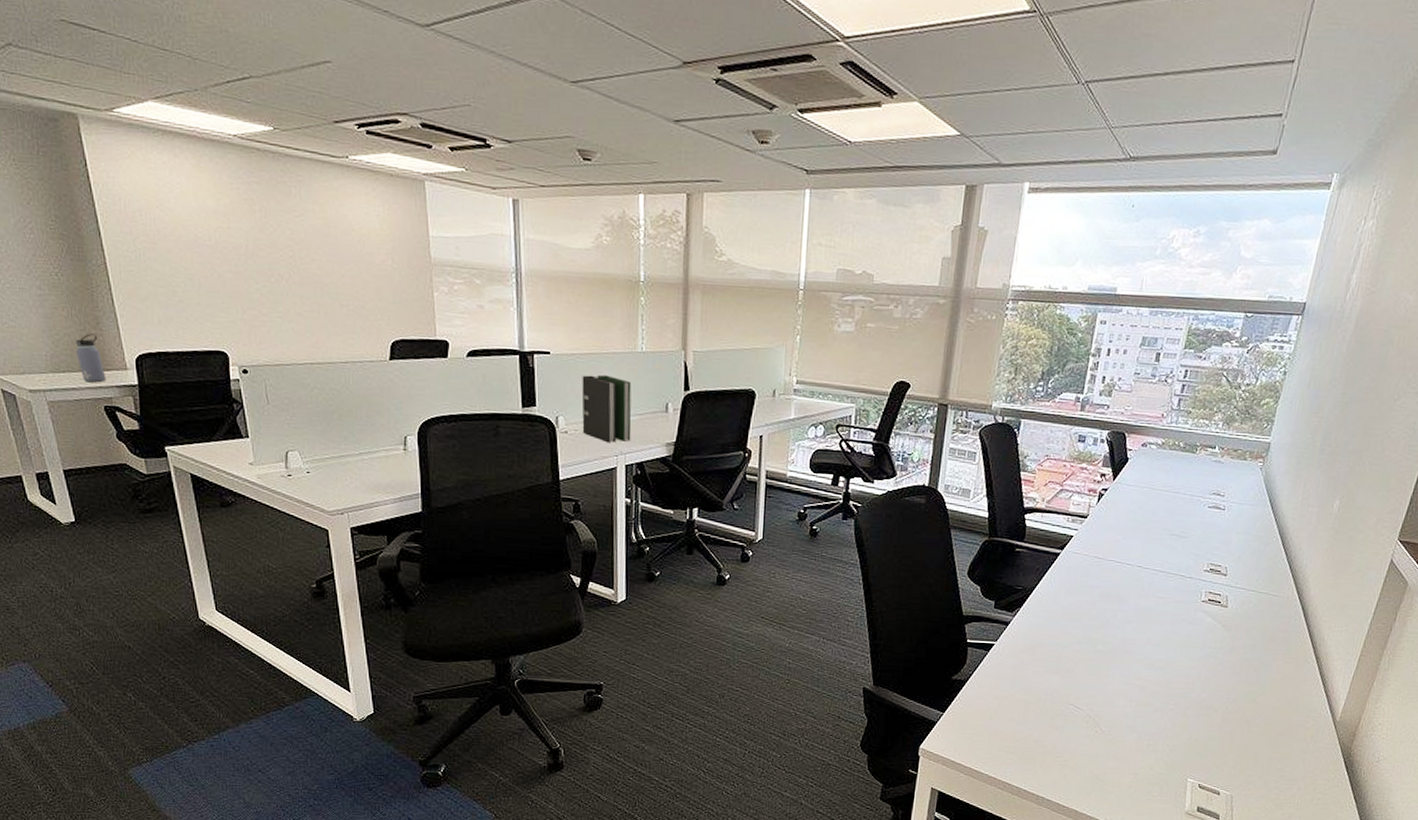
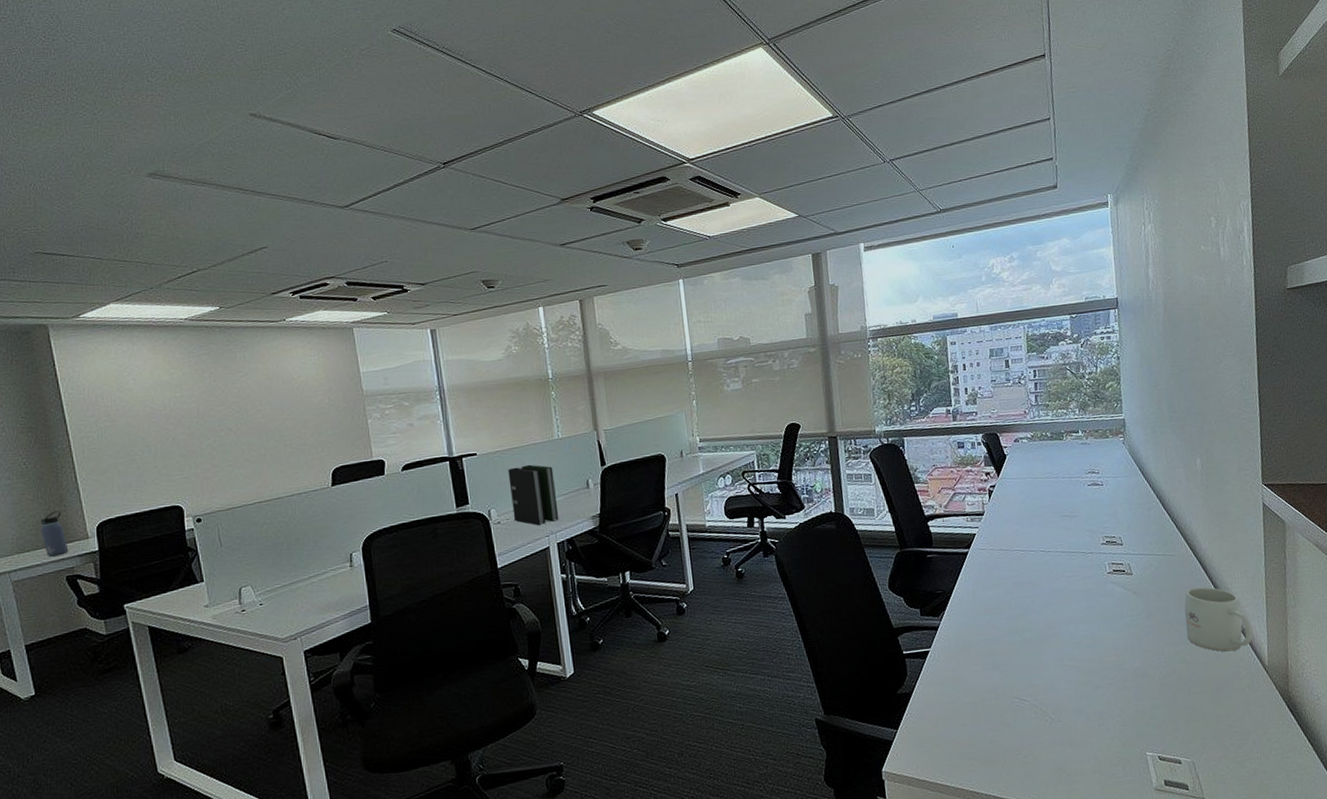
mug: none [1265,632,1336,701] -> present [1184,587,1253,652]

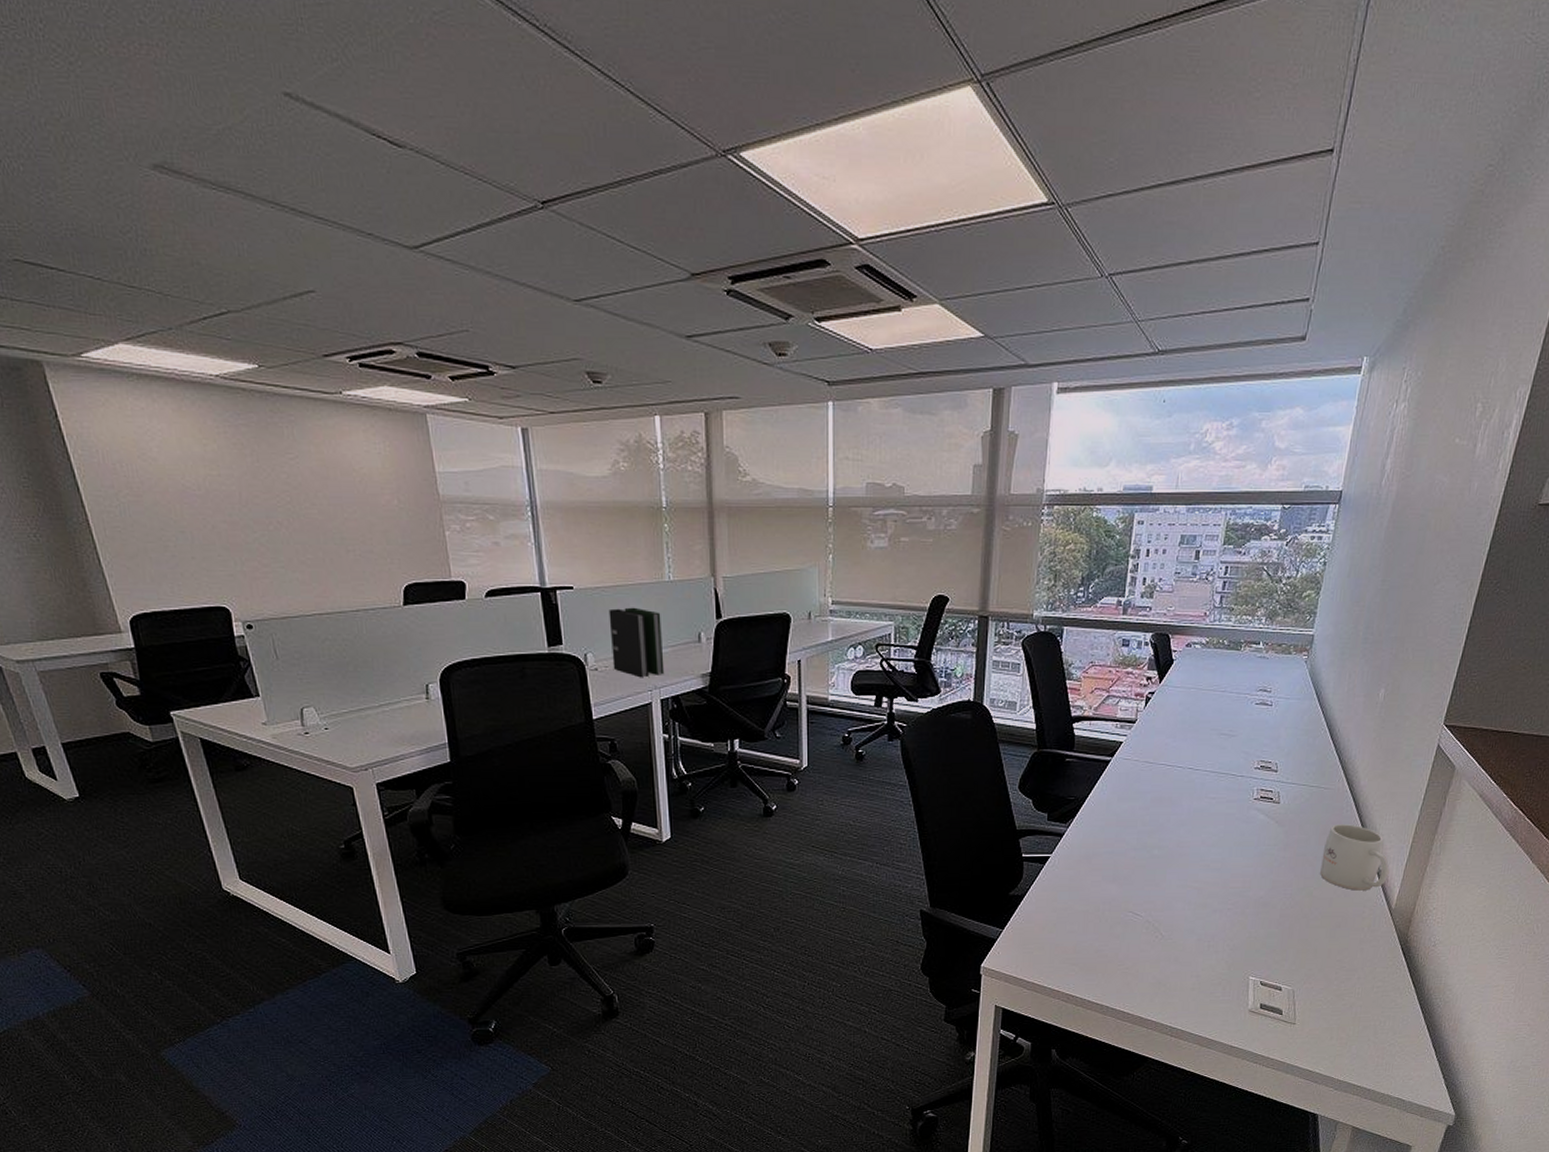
water bottle: present [40,510,69,557] -> none [62,596,100,649]

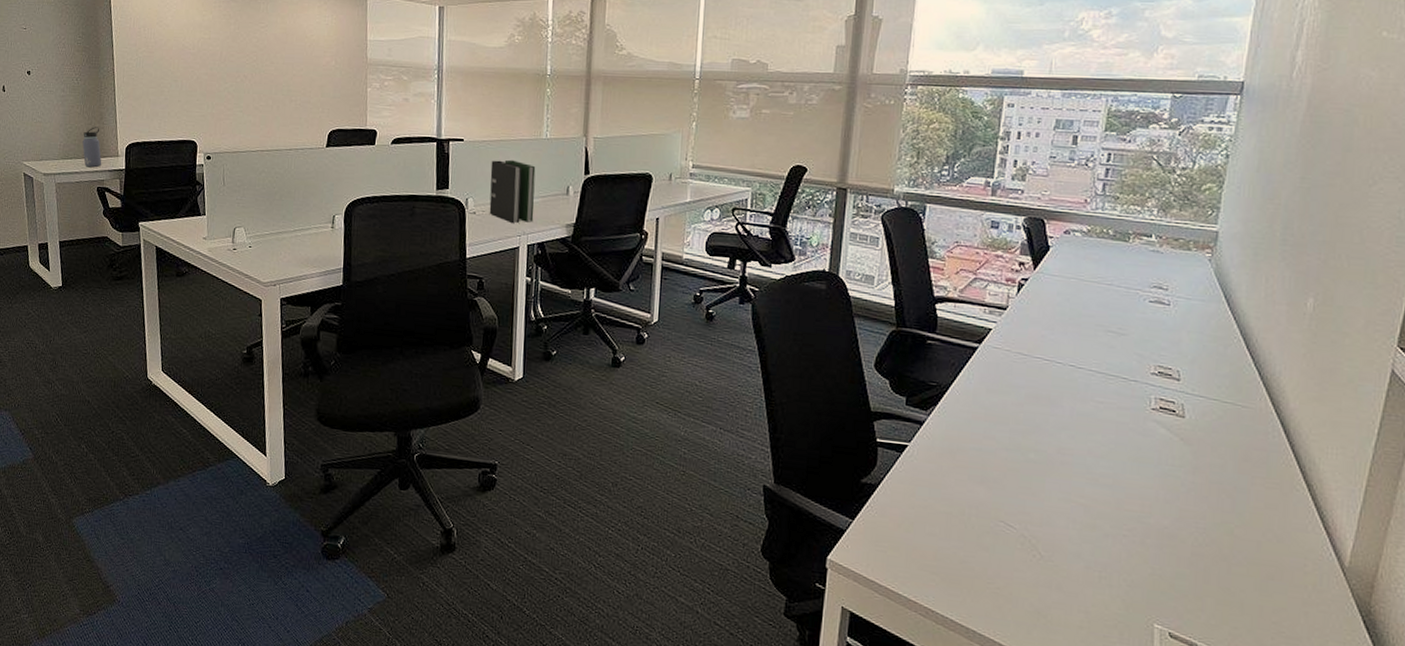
water bottle: none [62,596,100,649] -> present [82,127,102,168]
mug: present [1320,824,1389,891] -> none [1242,451,1336,539]

